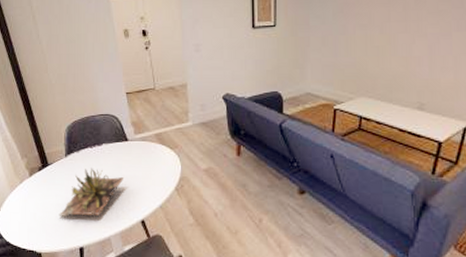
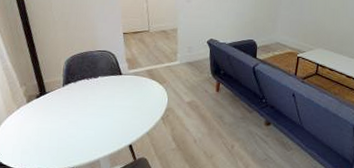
succulent plant: present [59,168,124,217] -> none [52,97,117,140]

